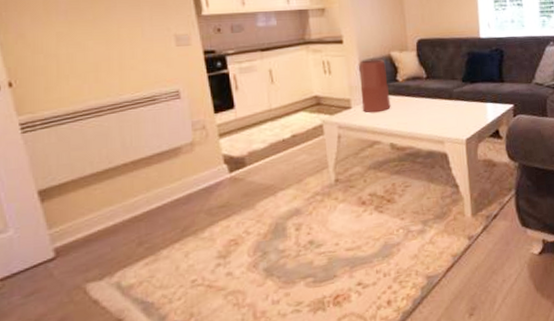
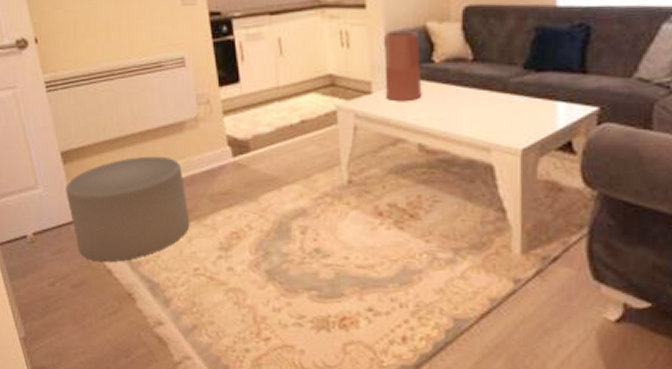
pouf: none [43,181,187,295] -> present [65,156,190,262]

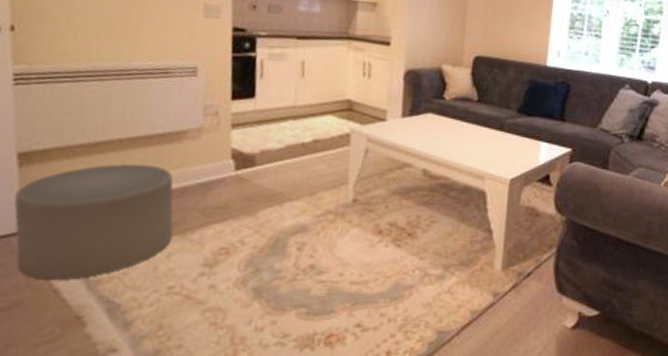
vase: present [384,30,422,102] -> none [398,69,434,132]

